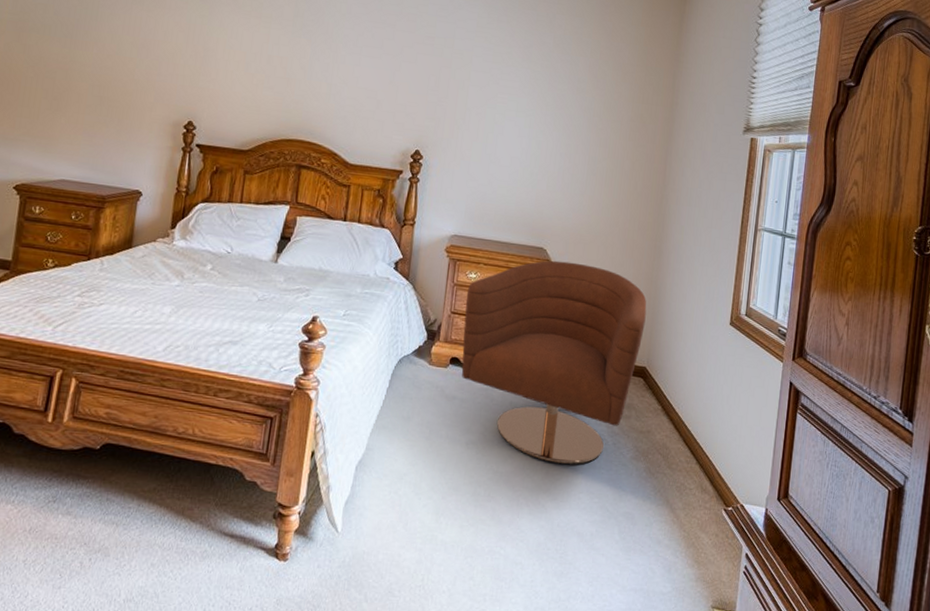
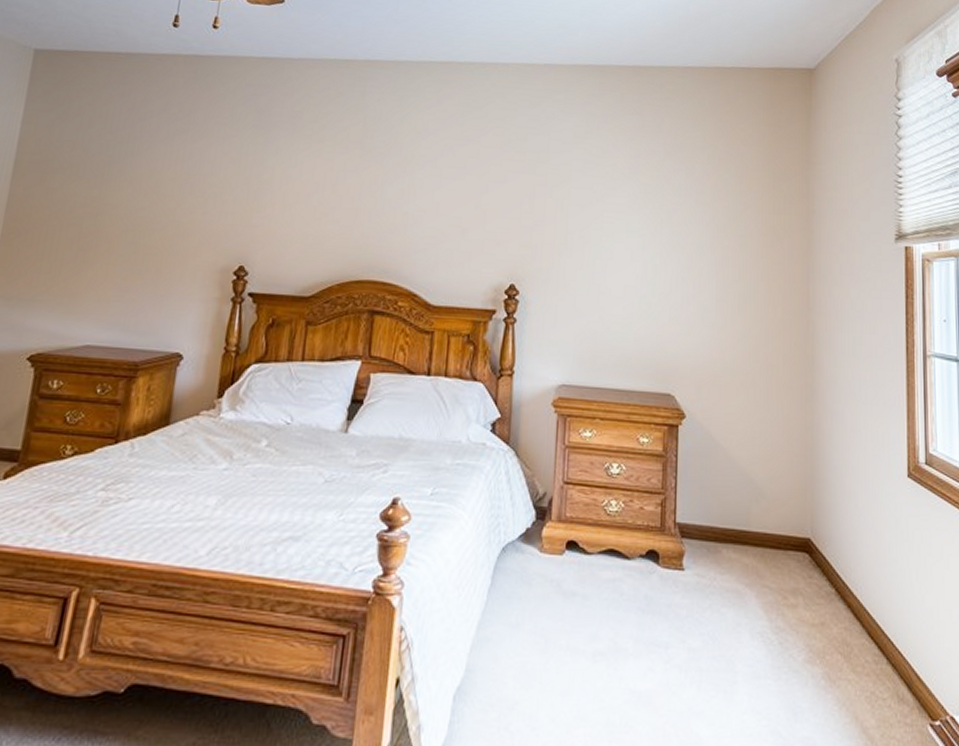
armchair: present [461,260,647,464] -> none [580,409,804,674]

